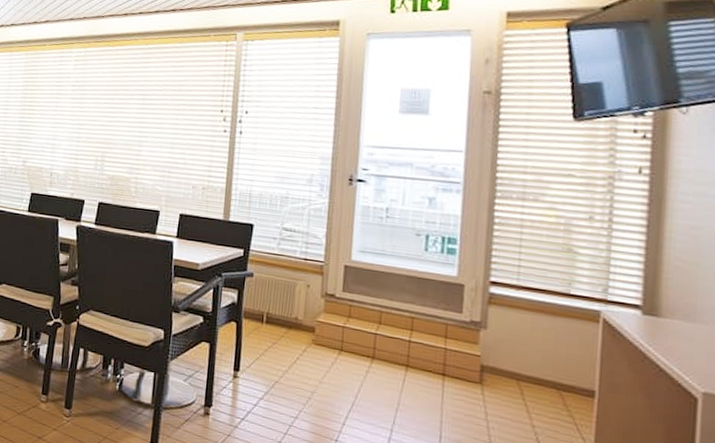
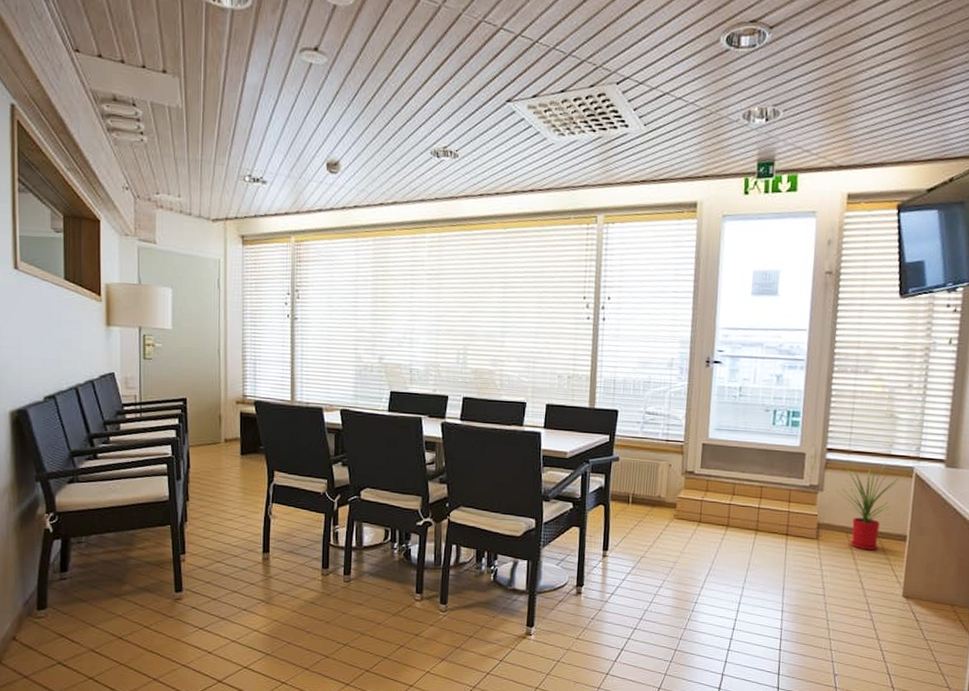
house plant: none [502,295,593,404] -> present [836,459,907,551]

